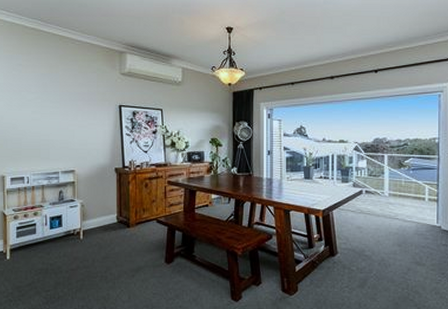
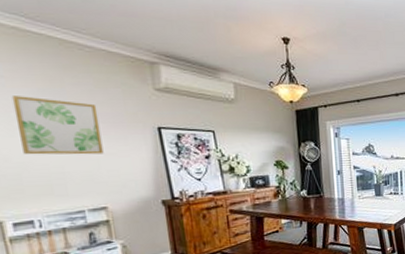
wall art: none [24,79,78,126] -> present [11,96,104,155]

